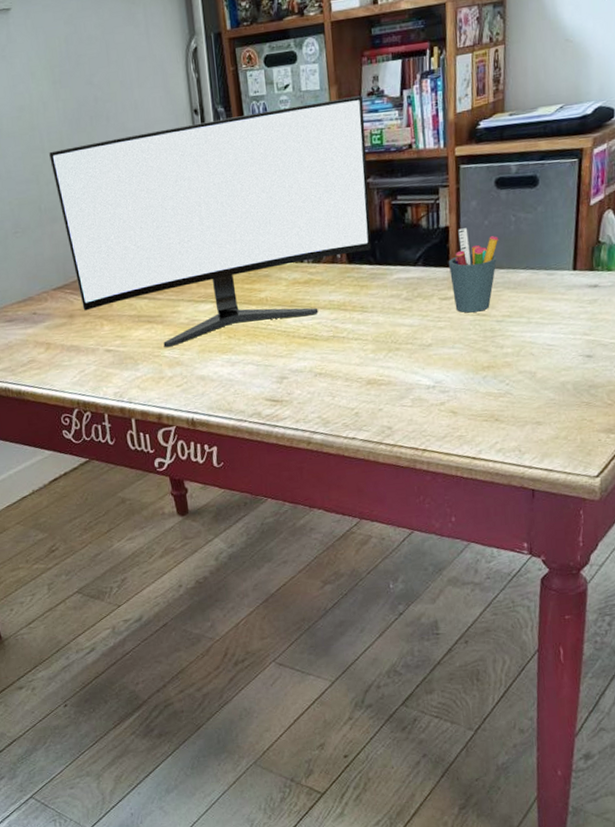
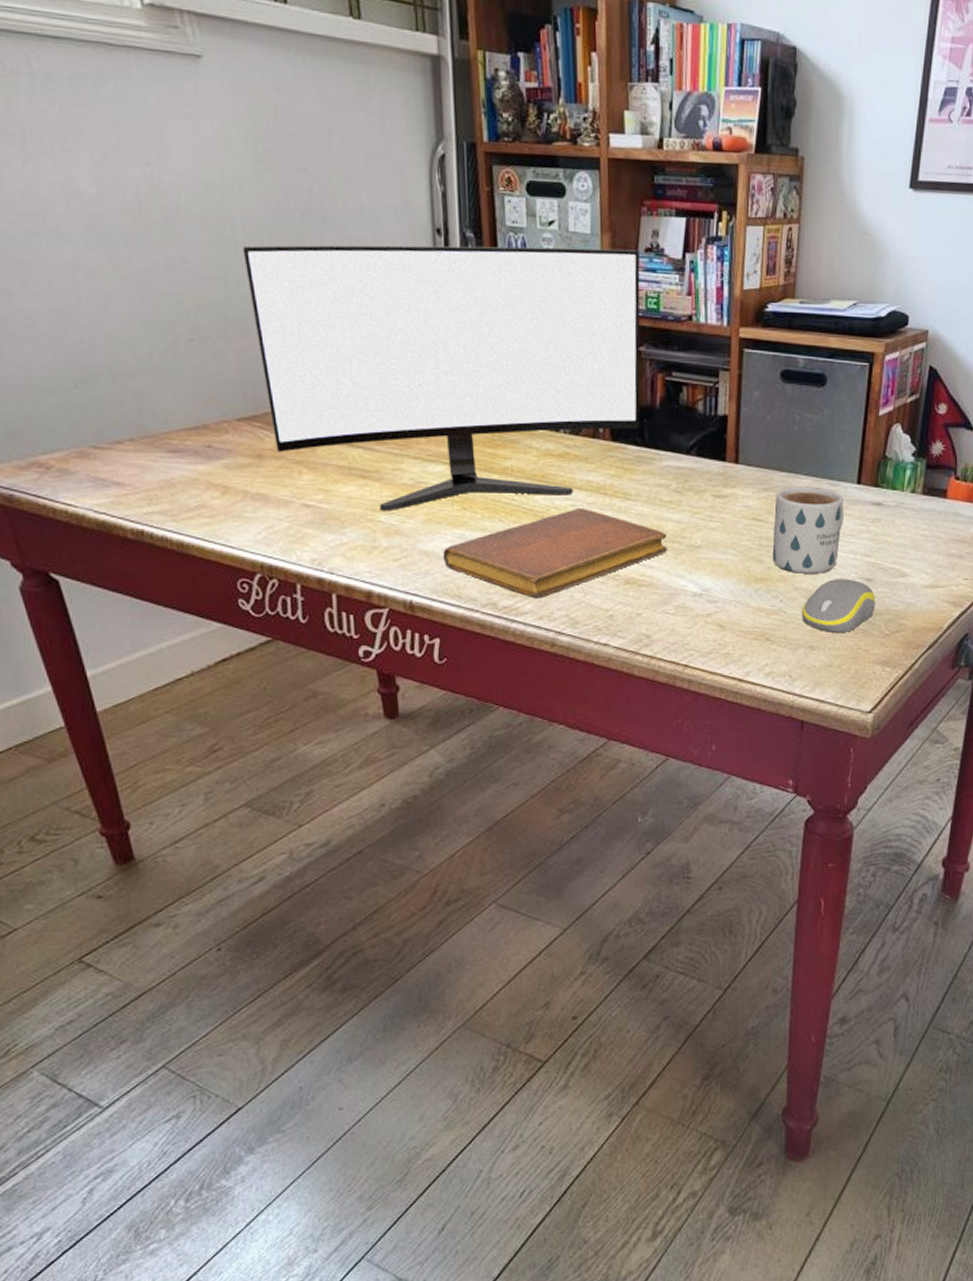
notebook: none [215,324,402,406] -> present [442,509,667,599]
pen holder: present [448,228,499,313] -> none [724,420,781,516]
mug: none [496,278,563,358] -> present [772,487,845,573]
computer mouse: none [526,357,597,408] -> present [801,579,875,632]

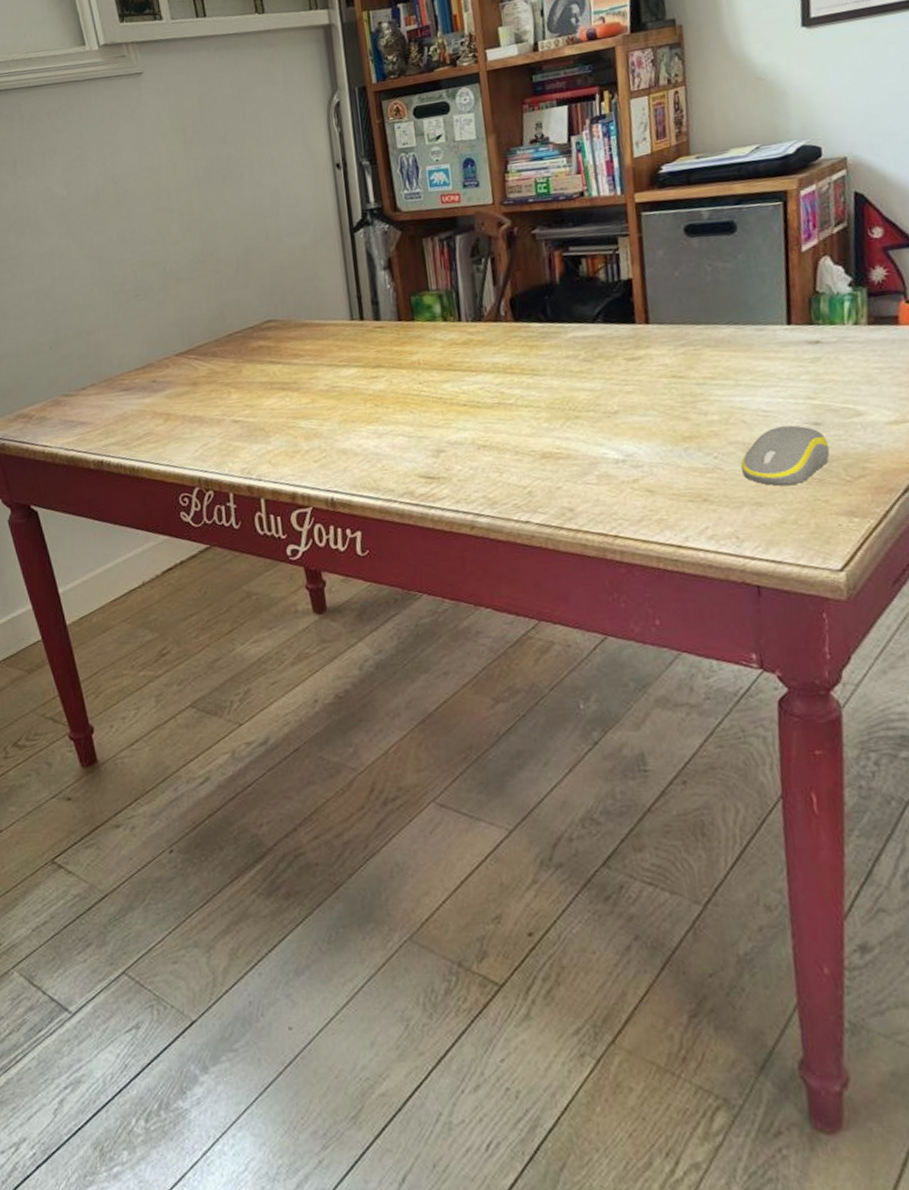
monitor: present [243,245,640,512] -> none [177,144,541,418]
notebook: present [442,509,667,599] -> none [359,390,583,483]
mug: present [772,487,845,573] -> none [694,334,778,427]

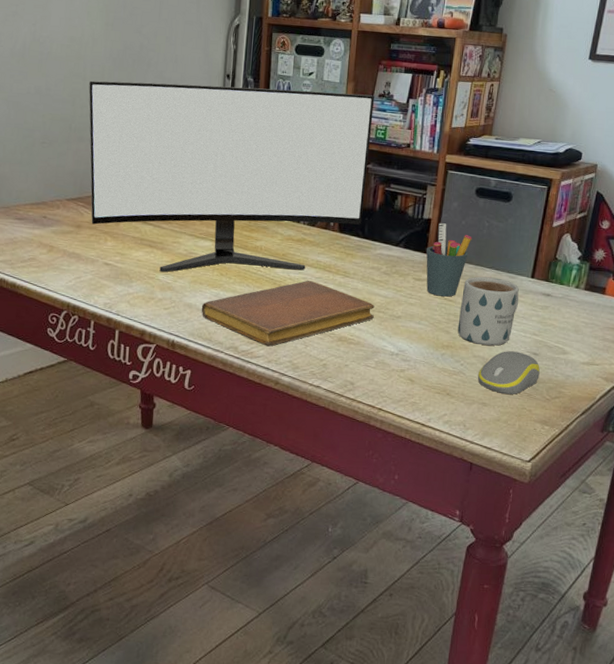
monitor: none [177,144,541,418] -> present [88,80,374,273]
notebook: none [359,390,583,483] -> present [201,281,375,347]
pen holder: none [633,280,693,375] -> present [426,223,472,297]
mug: none [694,334,778,427] -> present [457,276,519,346]

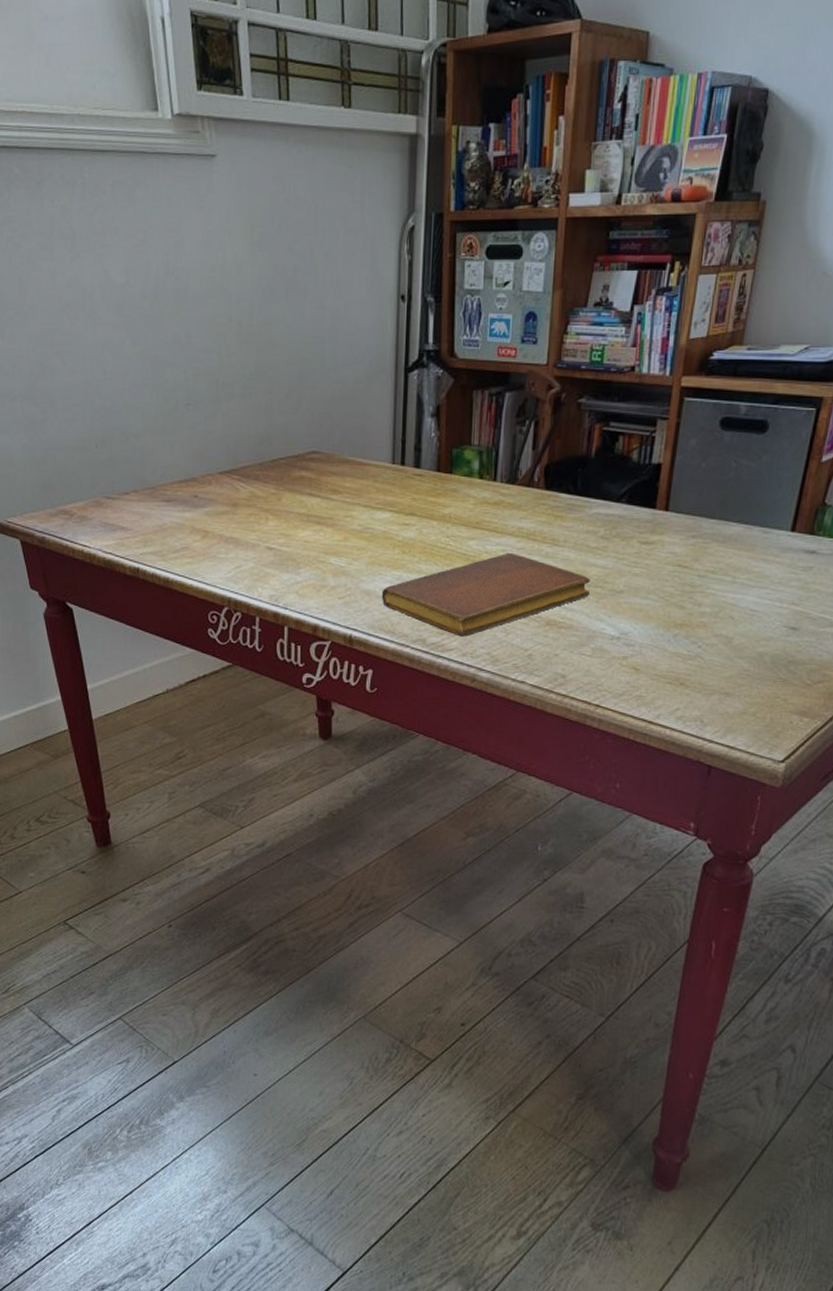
monitor: present [88,80,374,273] -> none [236,305,588,554]
pen holder: present [426,223,472,297] -> none [654,468,715,563]
mug: present [457,276,519,346] -> none [694,534,775,621]
computer mouse: present [477,351,540,395] -> none [719,627,799,680]

